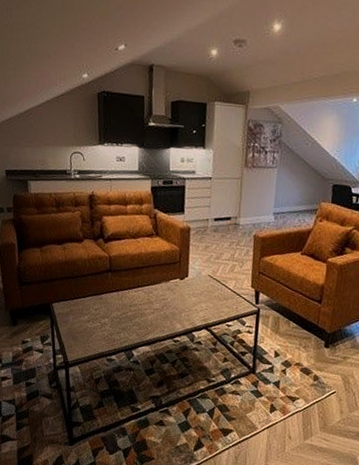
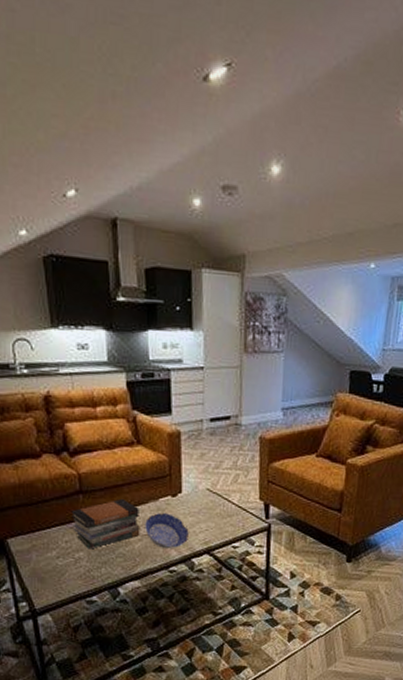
book stack: none [101,278,154,317] -> present [71,498,140,549]
bowl: none [157,292,192,322] -> present [145,513,189,548]

